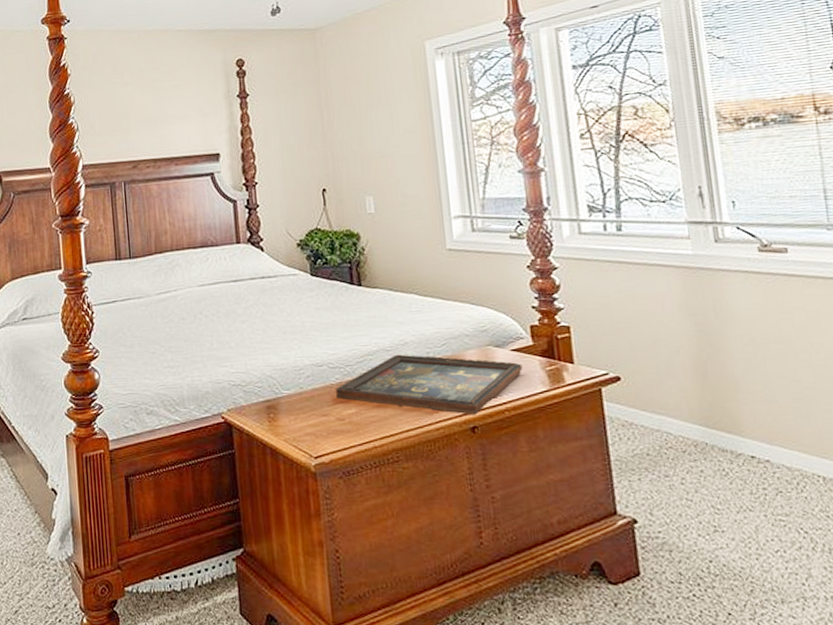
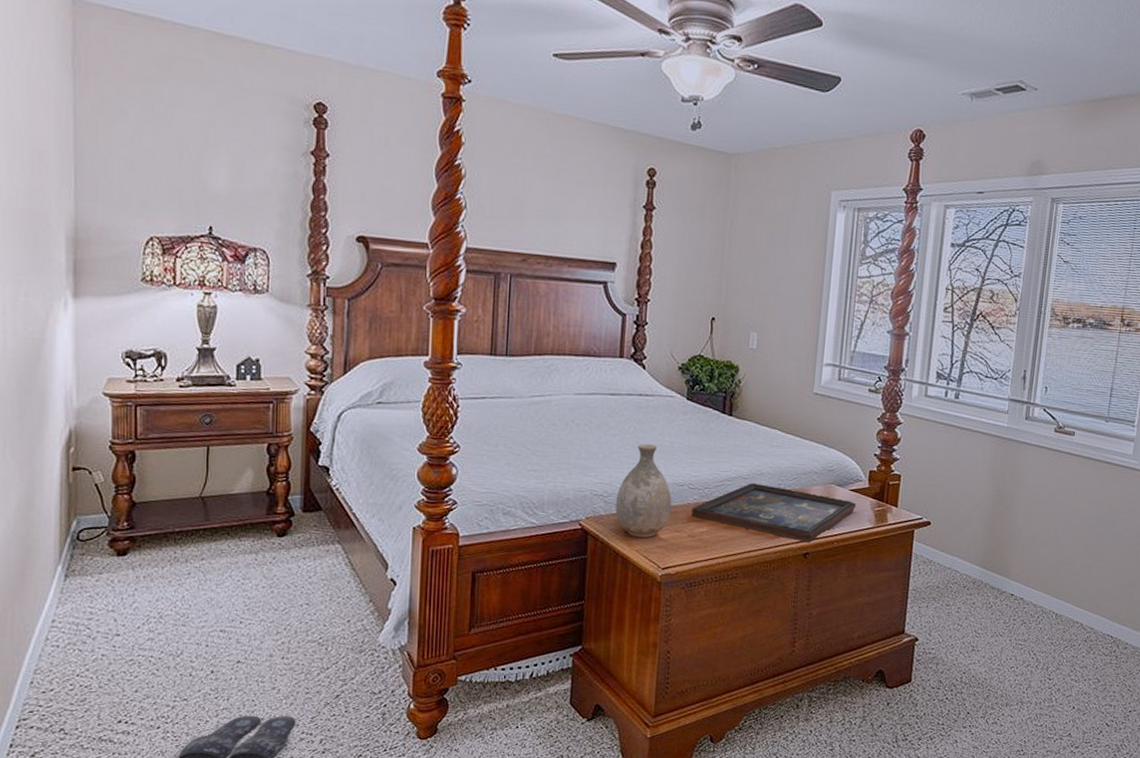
vase: none [255,326,315,425] -> present [615,443,672,537]

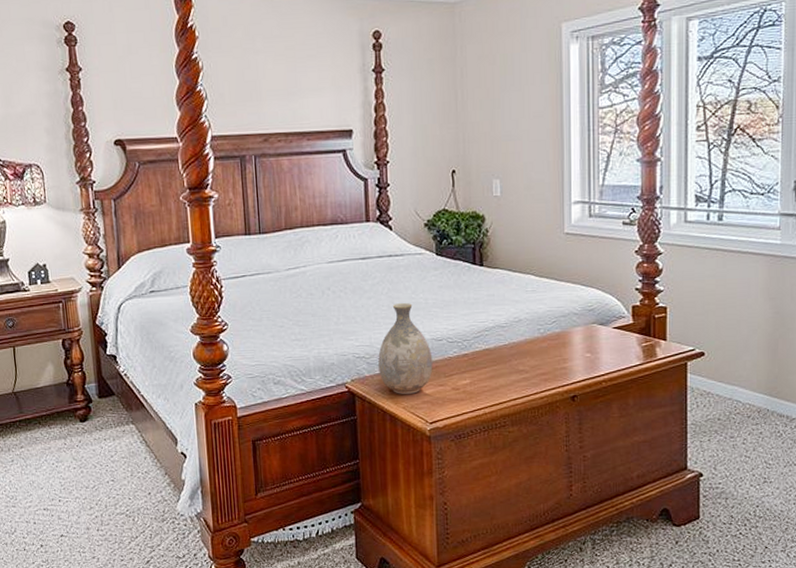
decorative tray: present [691,483,856,543] -> none [453,330,622,386]

